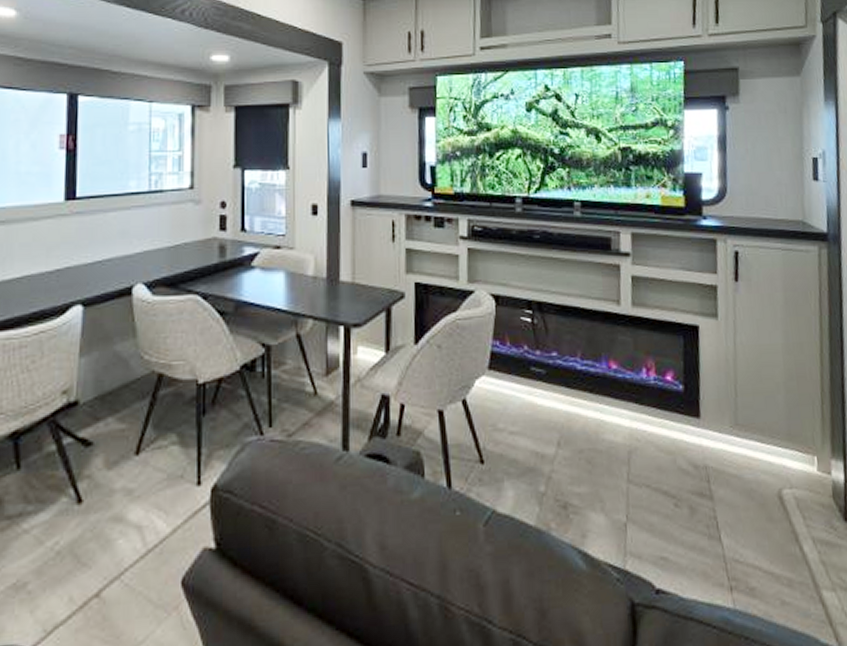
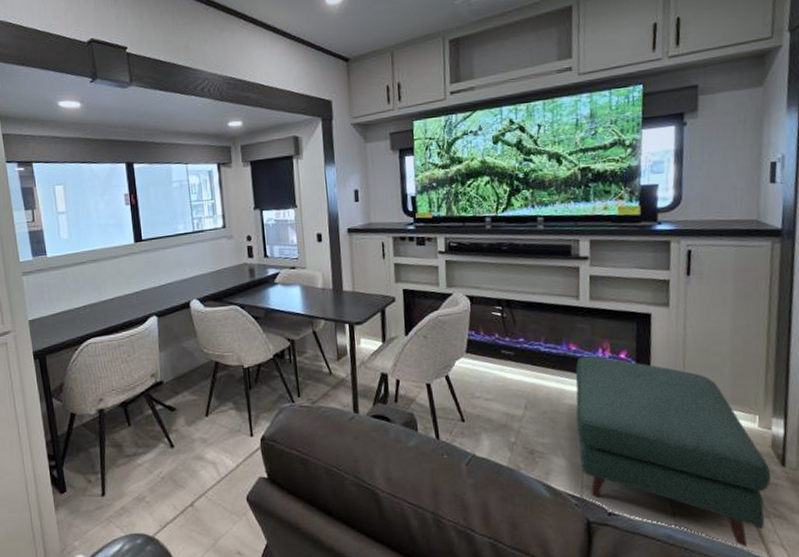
ottoman: none [616,377,835,633] -> present [575,356,771,547]

